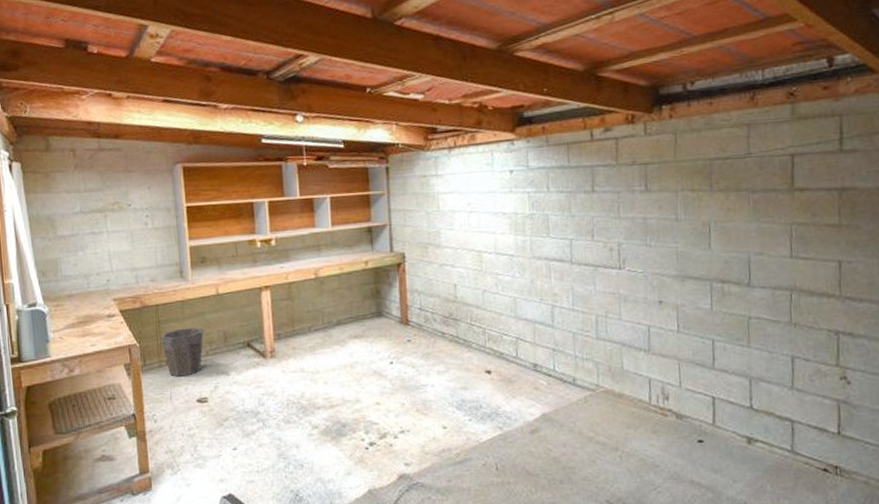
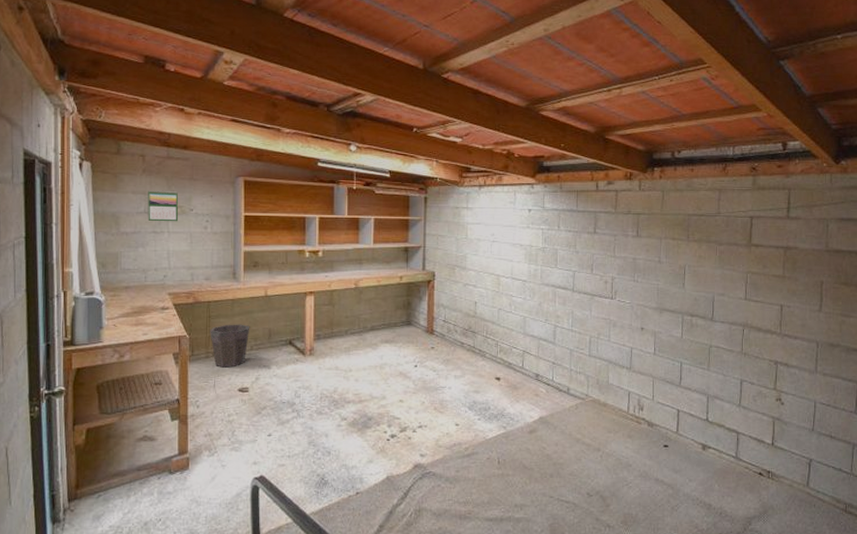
calendar: none [82,186,117,222] -> present [148,190,179,222]

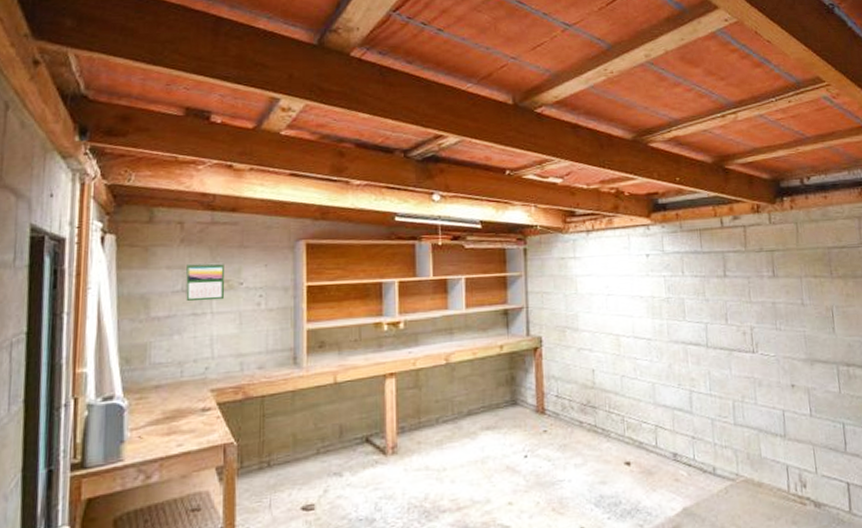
waste bin: present [210,324,250,368] -> none [264,421,316,481]

